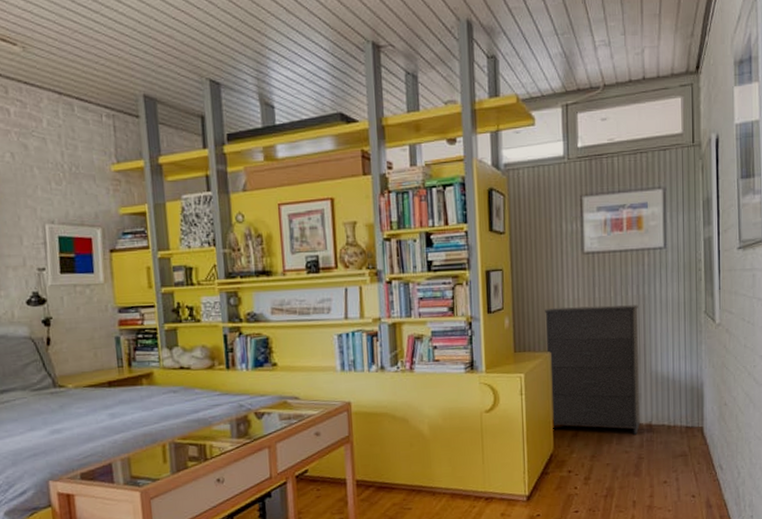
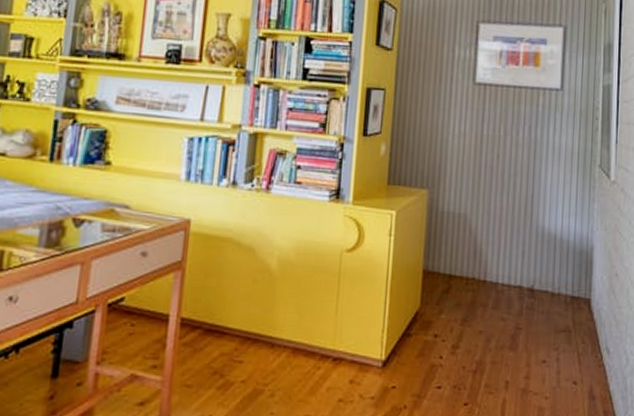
dresser: present [545,305,640,435] -> none [422,139,529,299]

